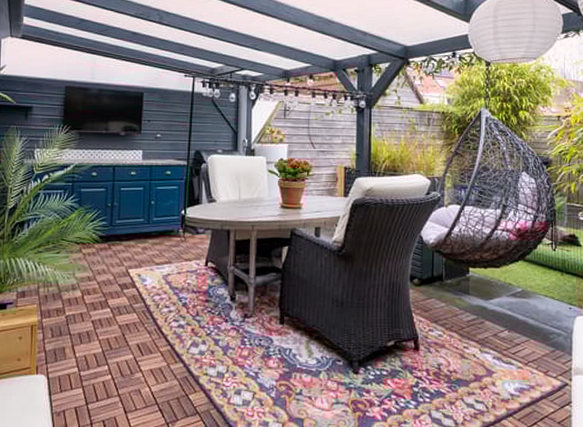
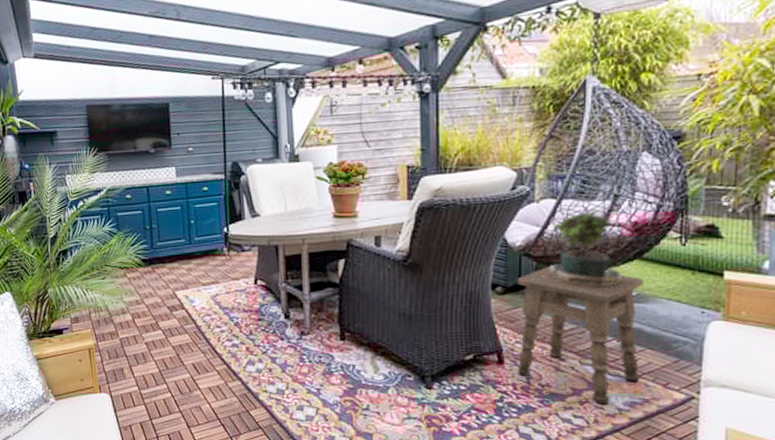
side table: none [430,262,527,391] -> present [517,265,645,405]
potted plant: none [442,217,512,283] -> present [532,210,624,288]

